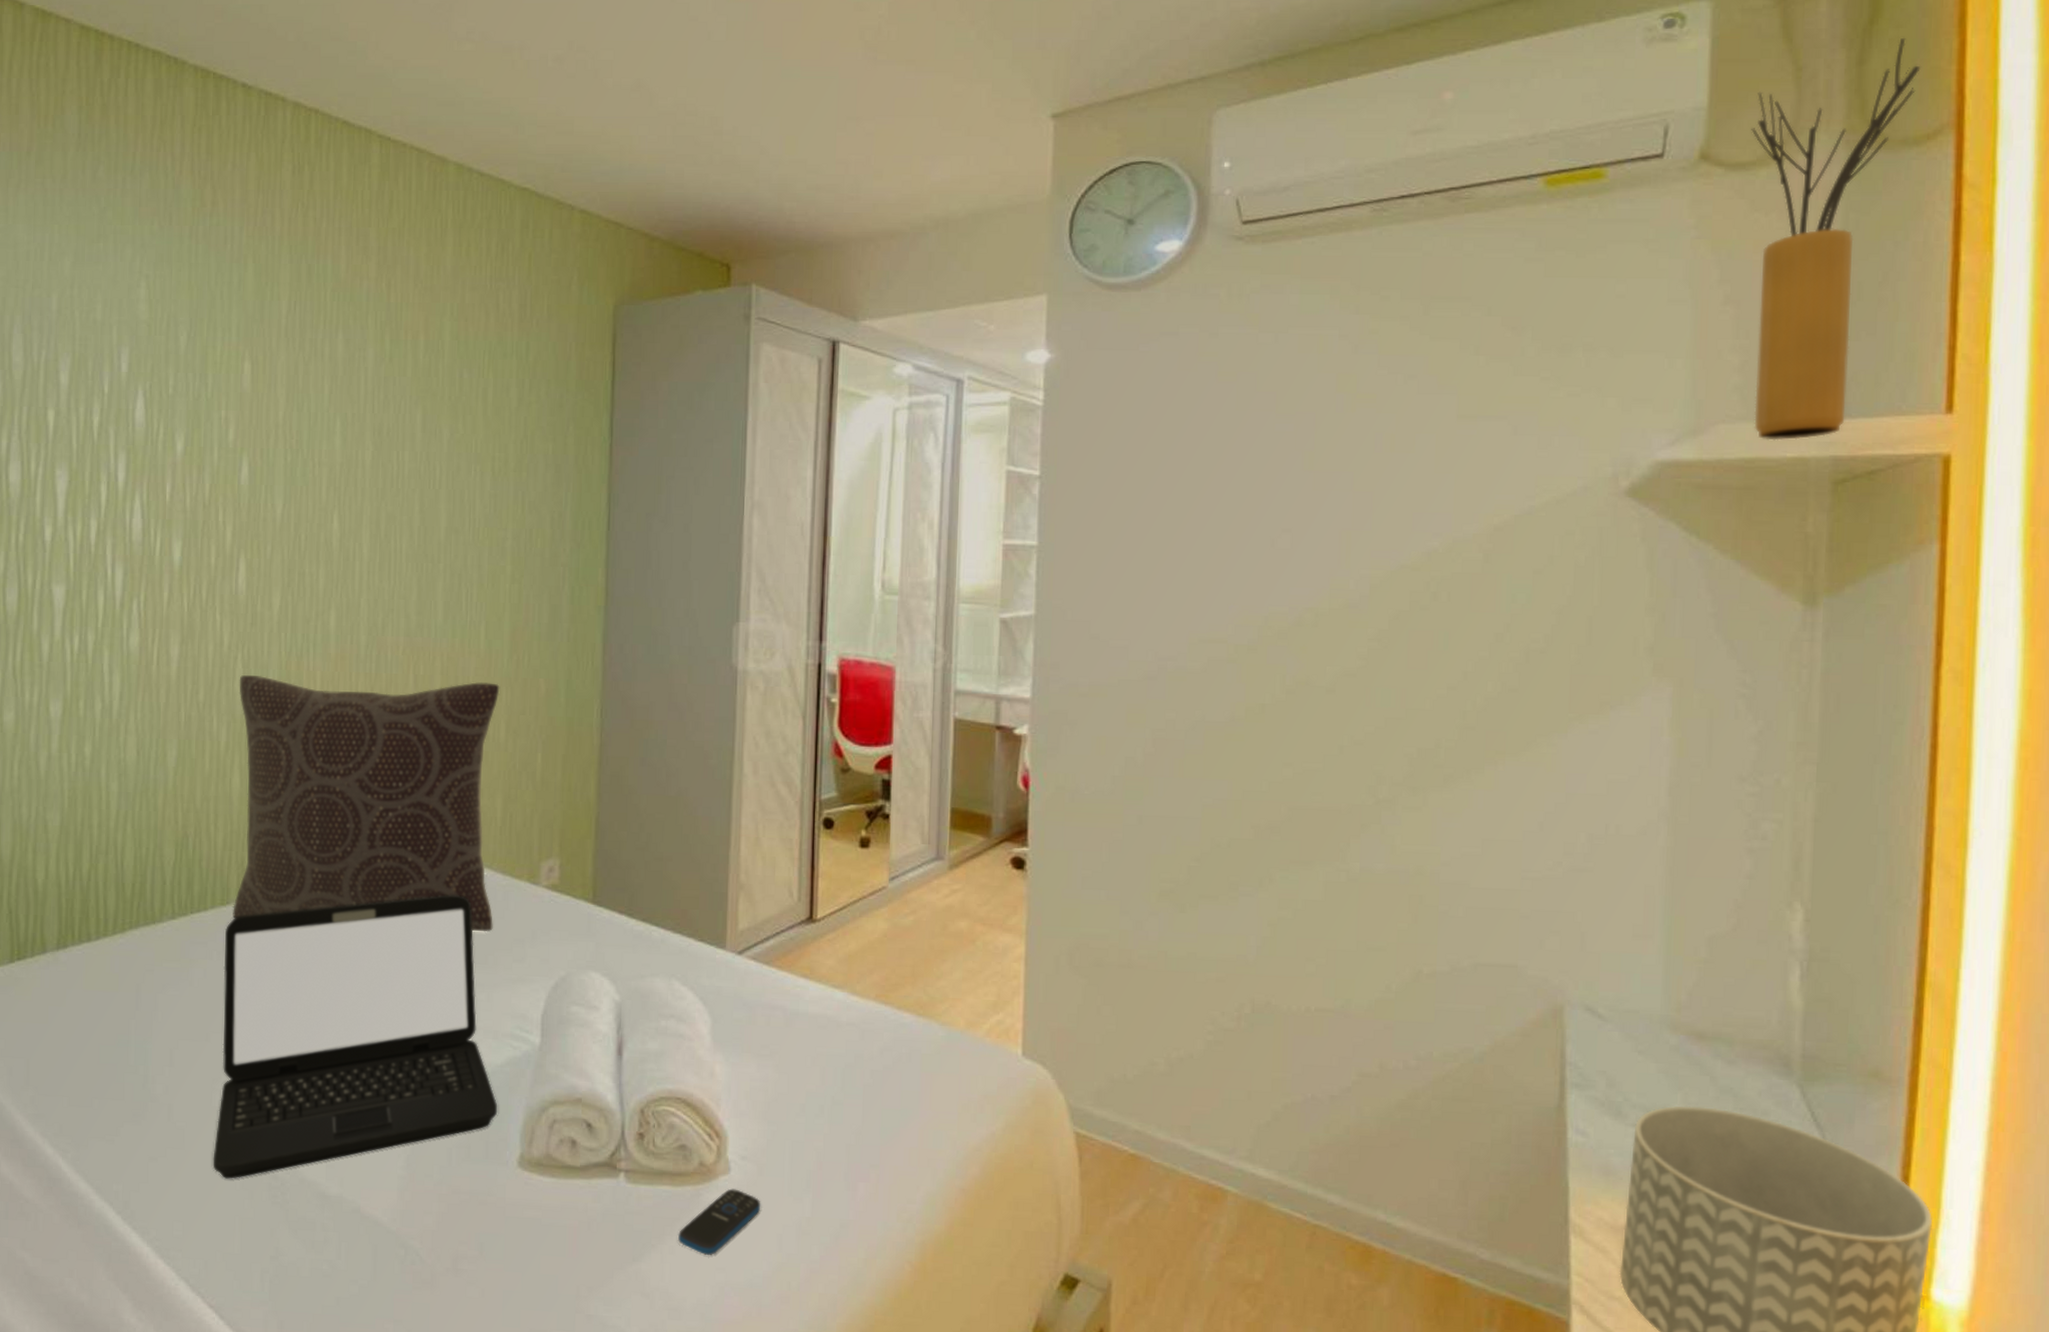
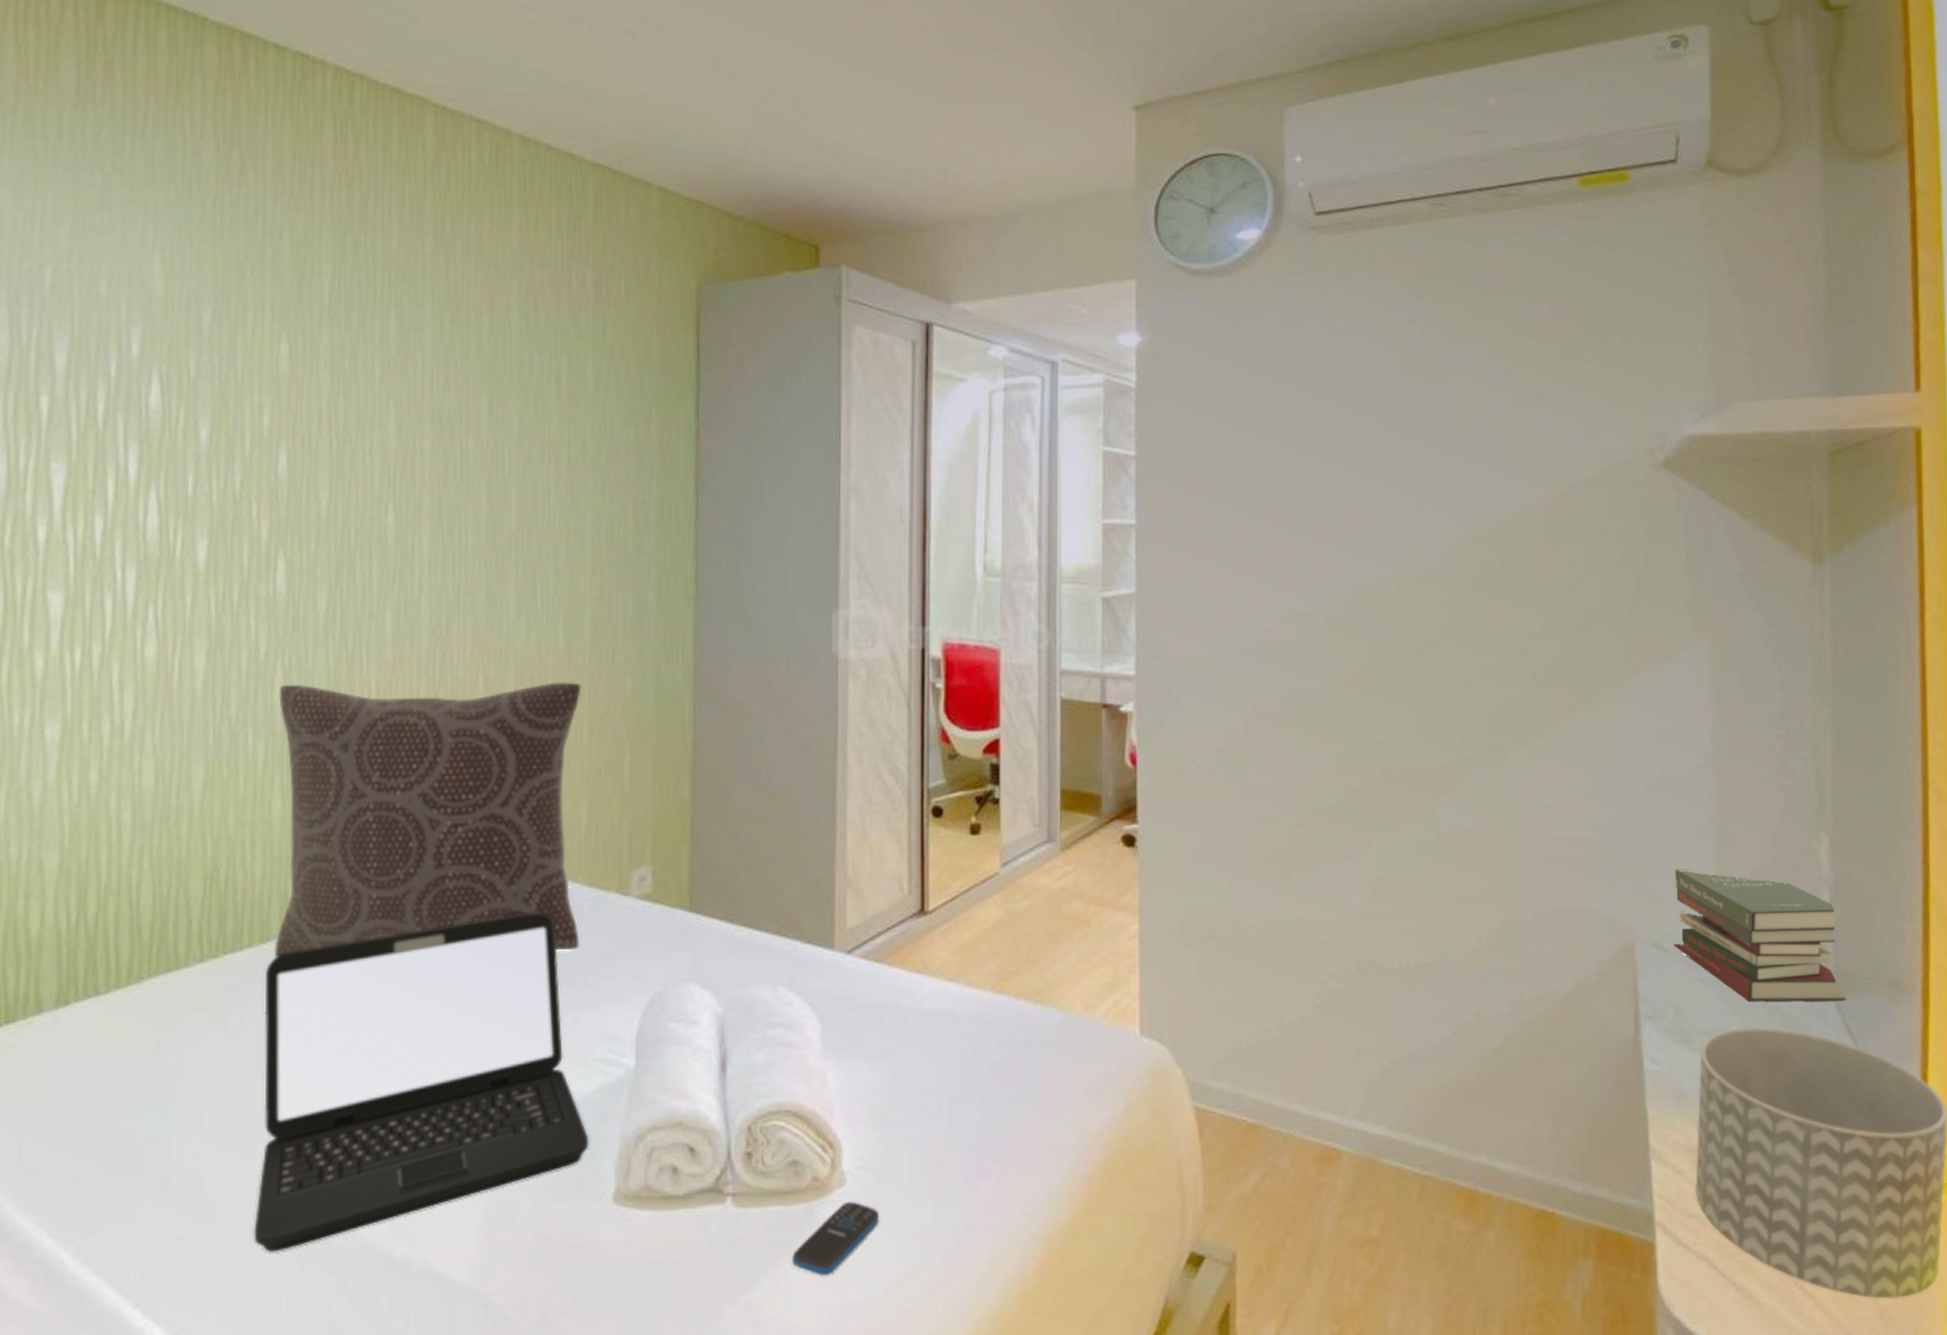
books: none [1610,931,1814,1087] -> present [1674,869,1847,1002]
vase: present [1751,37,1921,441] -> none [1747,64,1877,416]

